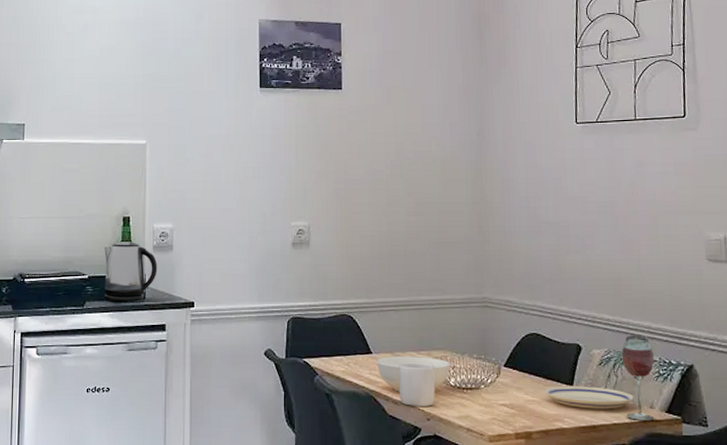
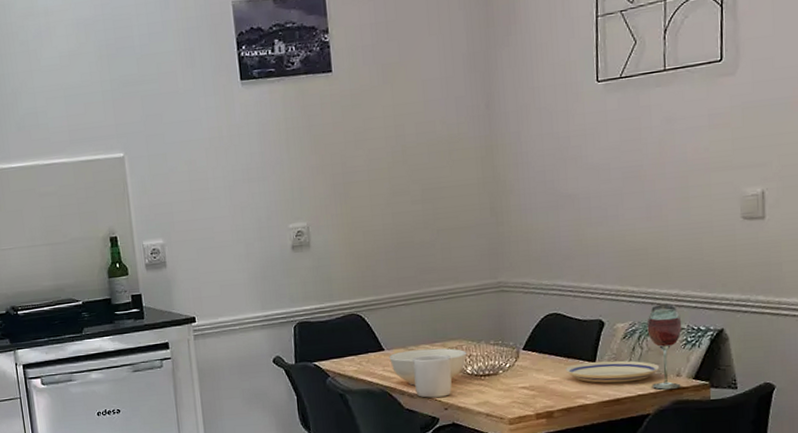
kettle: present [104,242,158,302] -> none [95,262,154,326]

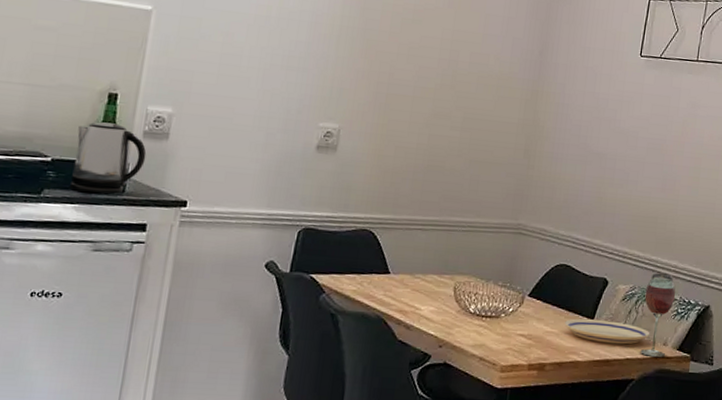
kettle: none [95,262,154,326] -> present [70,122,147,195]
bowl: present [389,348,467,386] -> none [393,277,474,316]
mug: present [412,354,452,398] -> none [413,285,457,333]

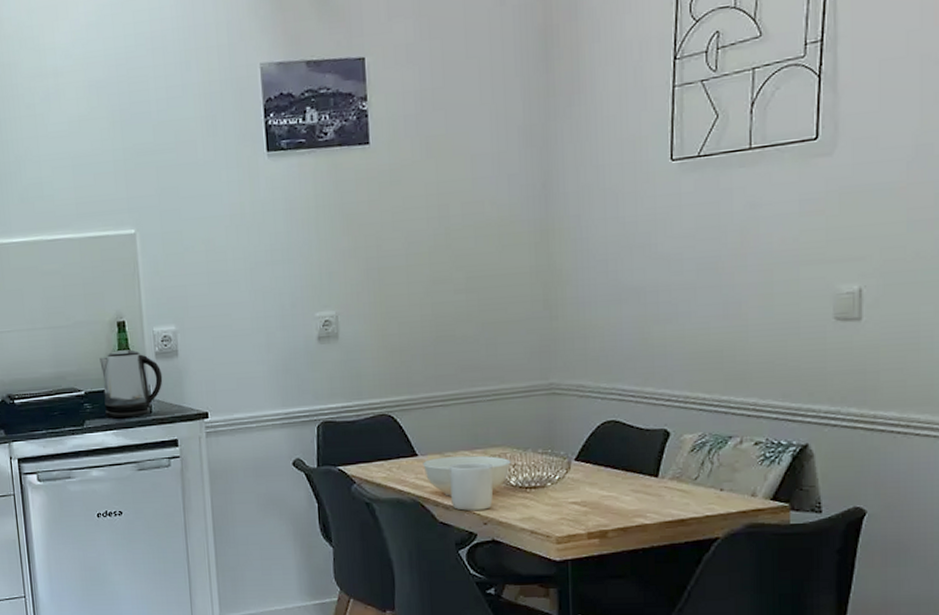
bowl: none [393,277,474,316] -> present [423,455,511,496]
mug: none [413,285,457,333] -> present [448,462,494,511]
plate: present [564,318,650,345] -> none [623,476,733,502]
wineglass: present [640,272,676,357] -> none [719,414,760,511]

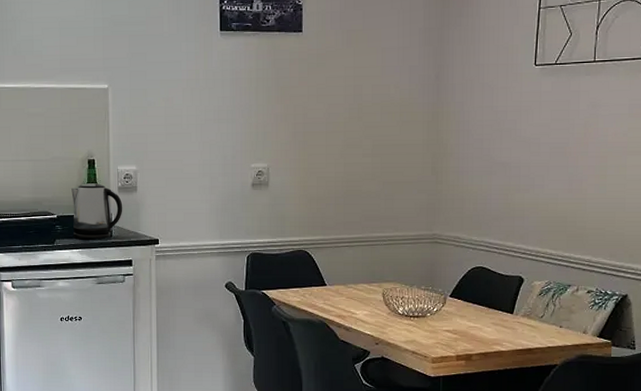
bowl: present [423,455,511,496] -> none [330,288,400,320]
mug: present [448,462,494,511] -> none [350,293,385,332]

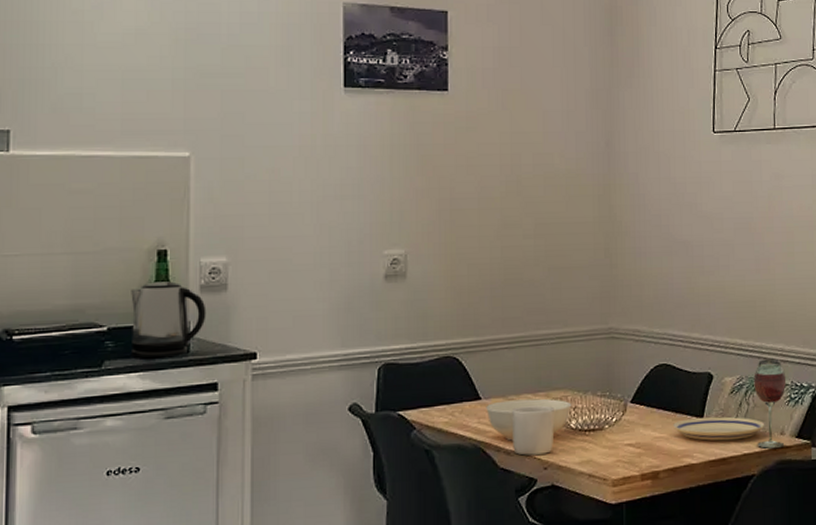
bowl: none [330,288,400,320] -> present [486,398,572,441]
mug: none [350,293,385,332] -> present [511,405,555,456]
plate: none [486,314,569,334] -> present [673,416,765,441]
wineglass: none [561,268,592,344] -> present [753,359,787,449]

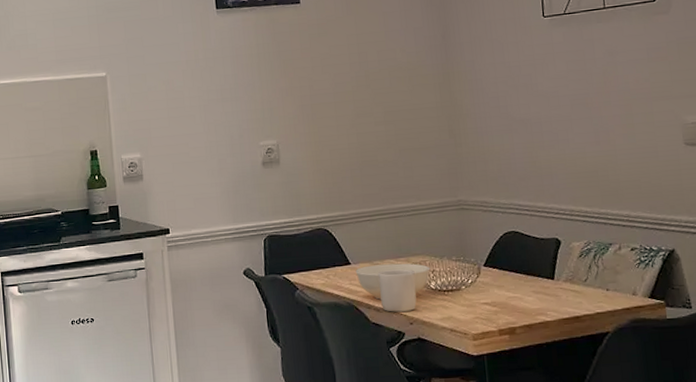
kettle: present [131,281,206,359] -> none [75,174,130,235]
plate: present [673,416,765,441] -> none [526,278,616,301]
wineglass: present [753,359,787,449] -> none [601,224,637,308]

